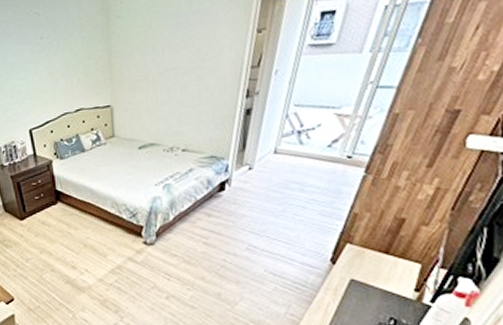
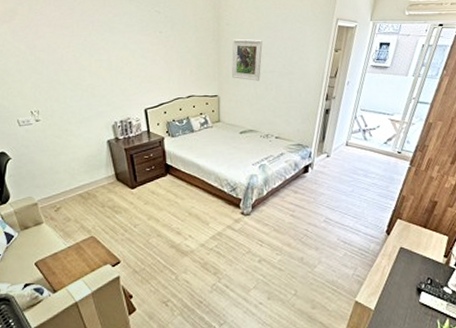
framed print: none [125,30,163,83] -> present [232,38,263,81]

